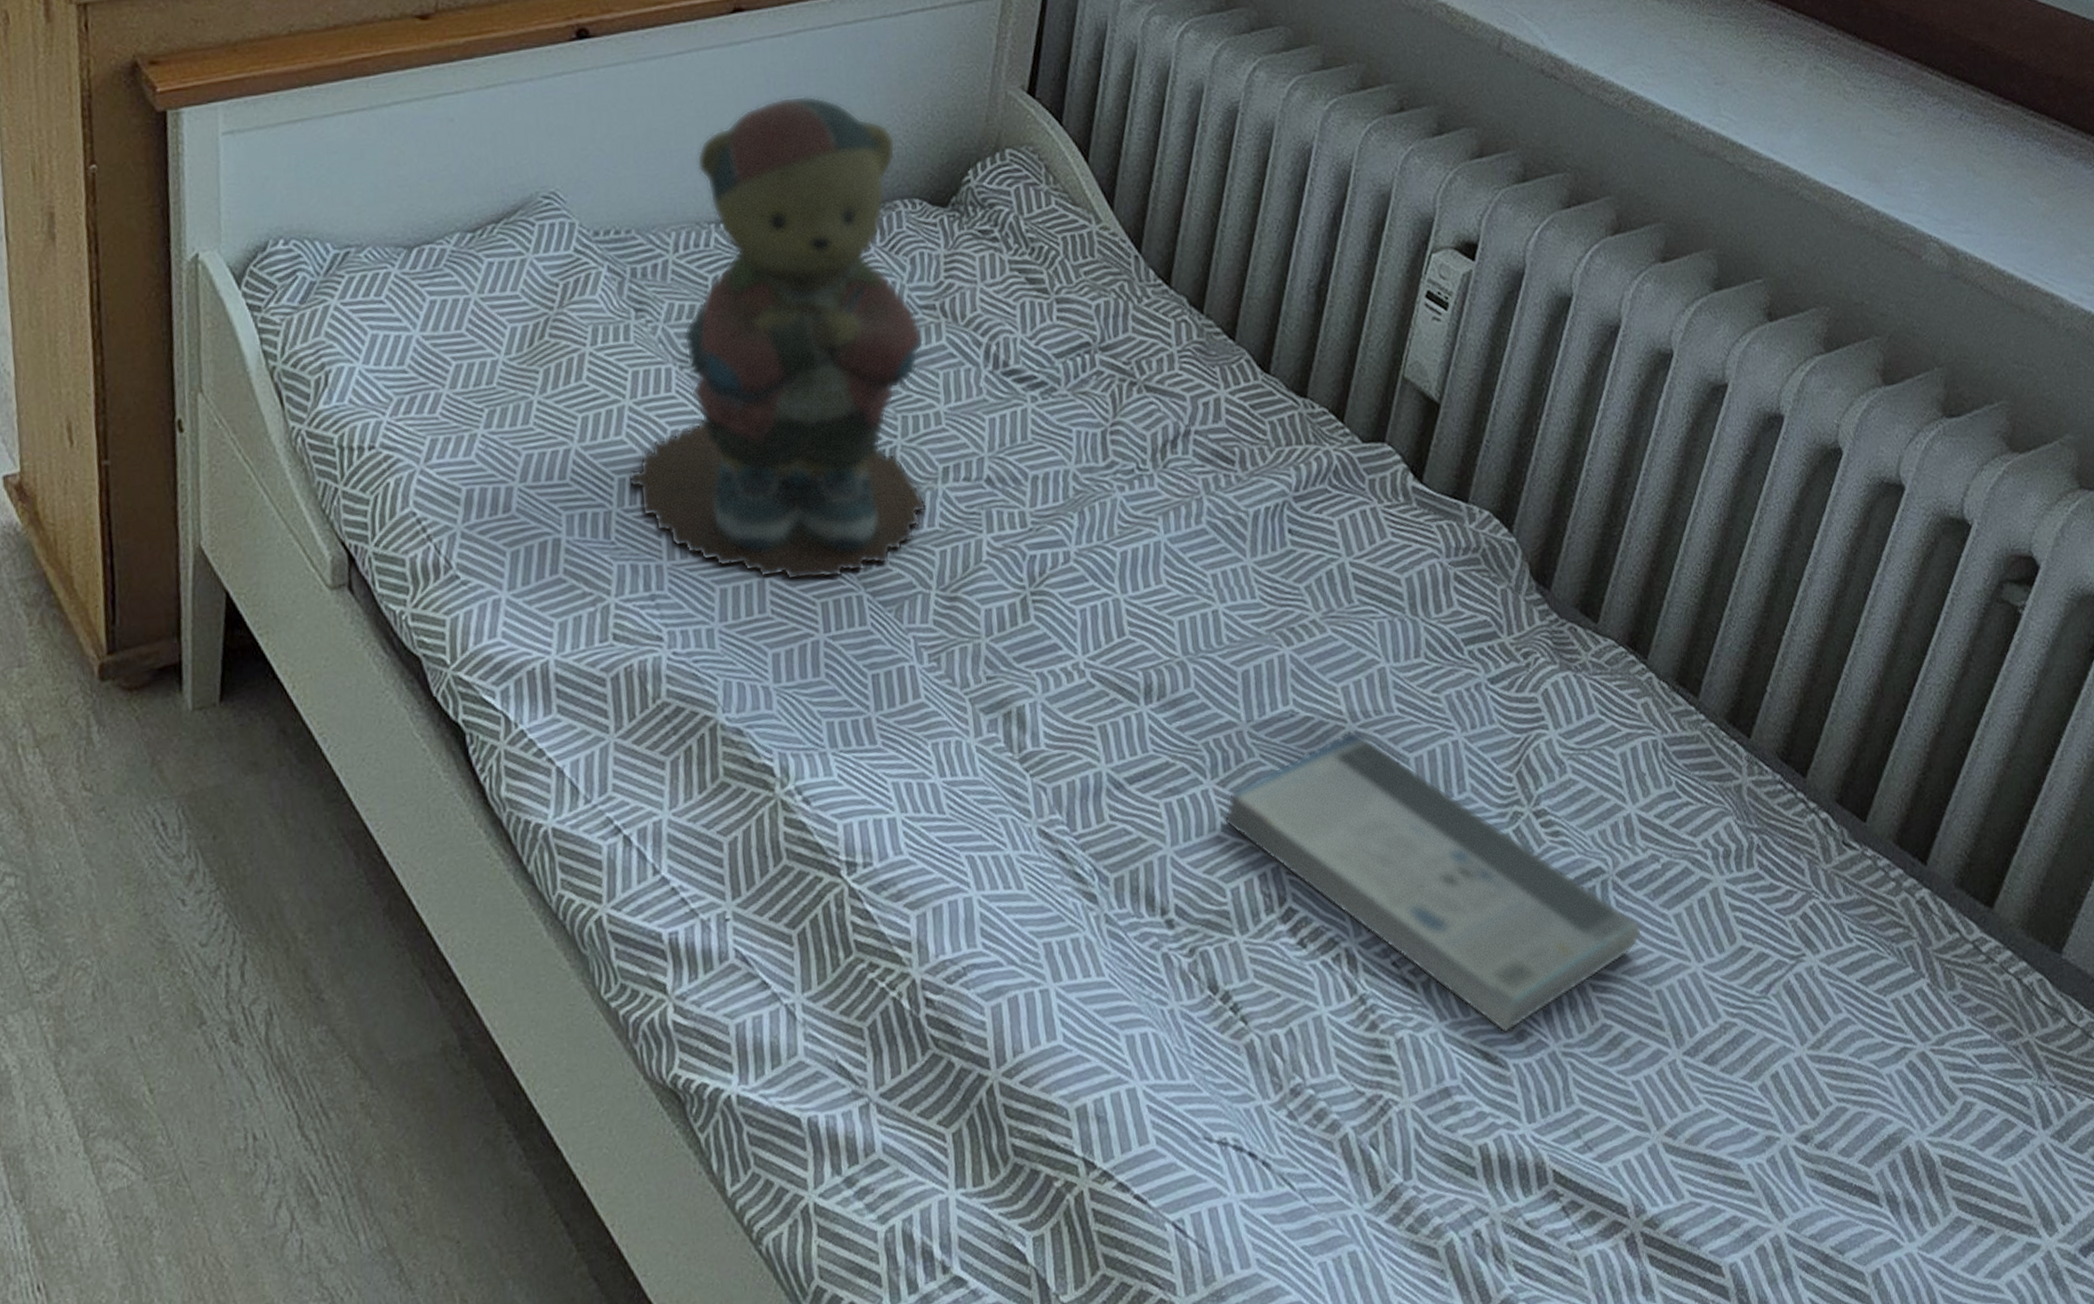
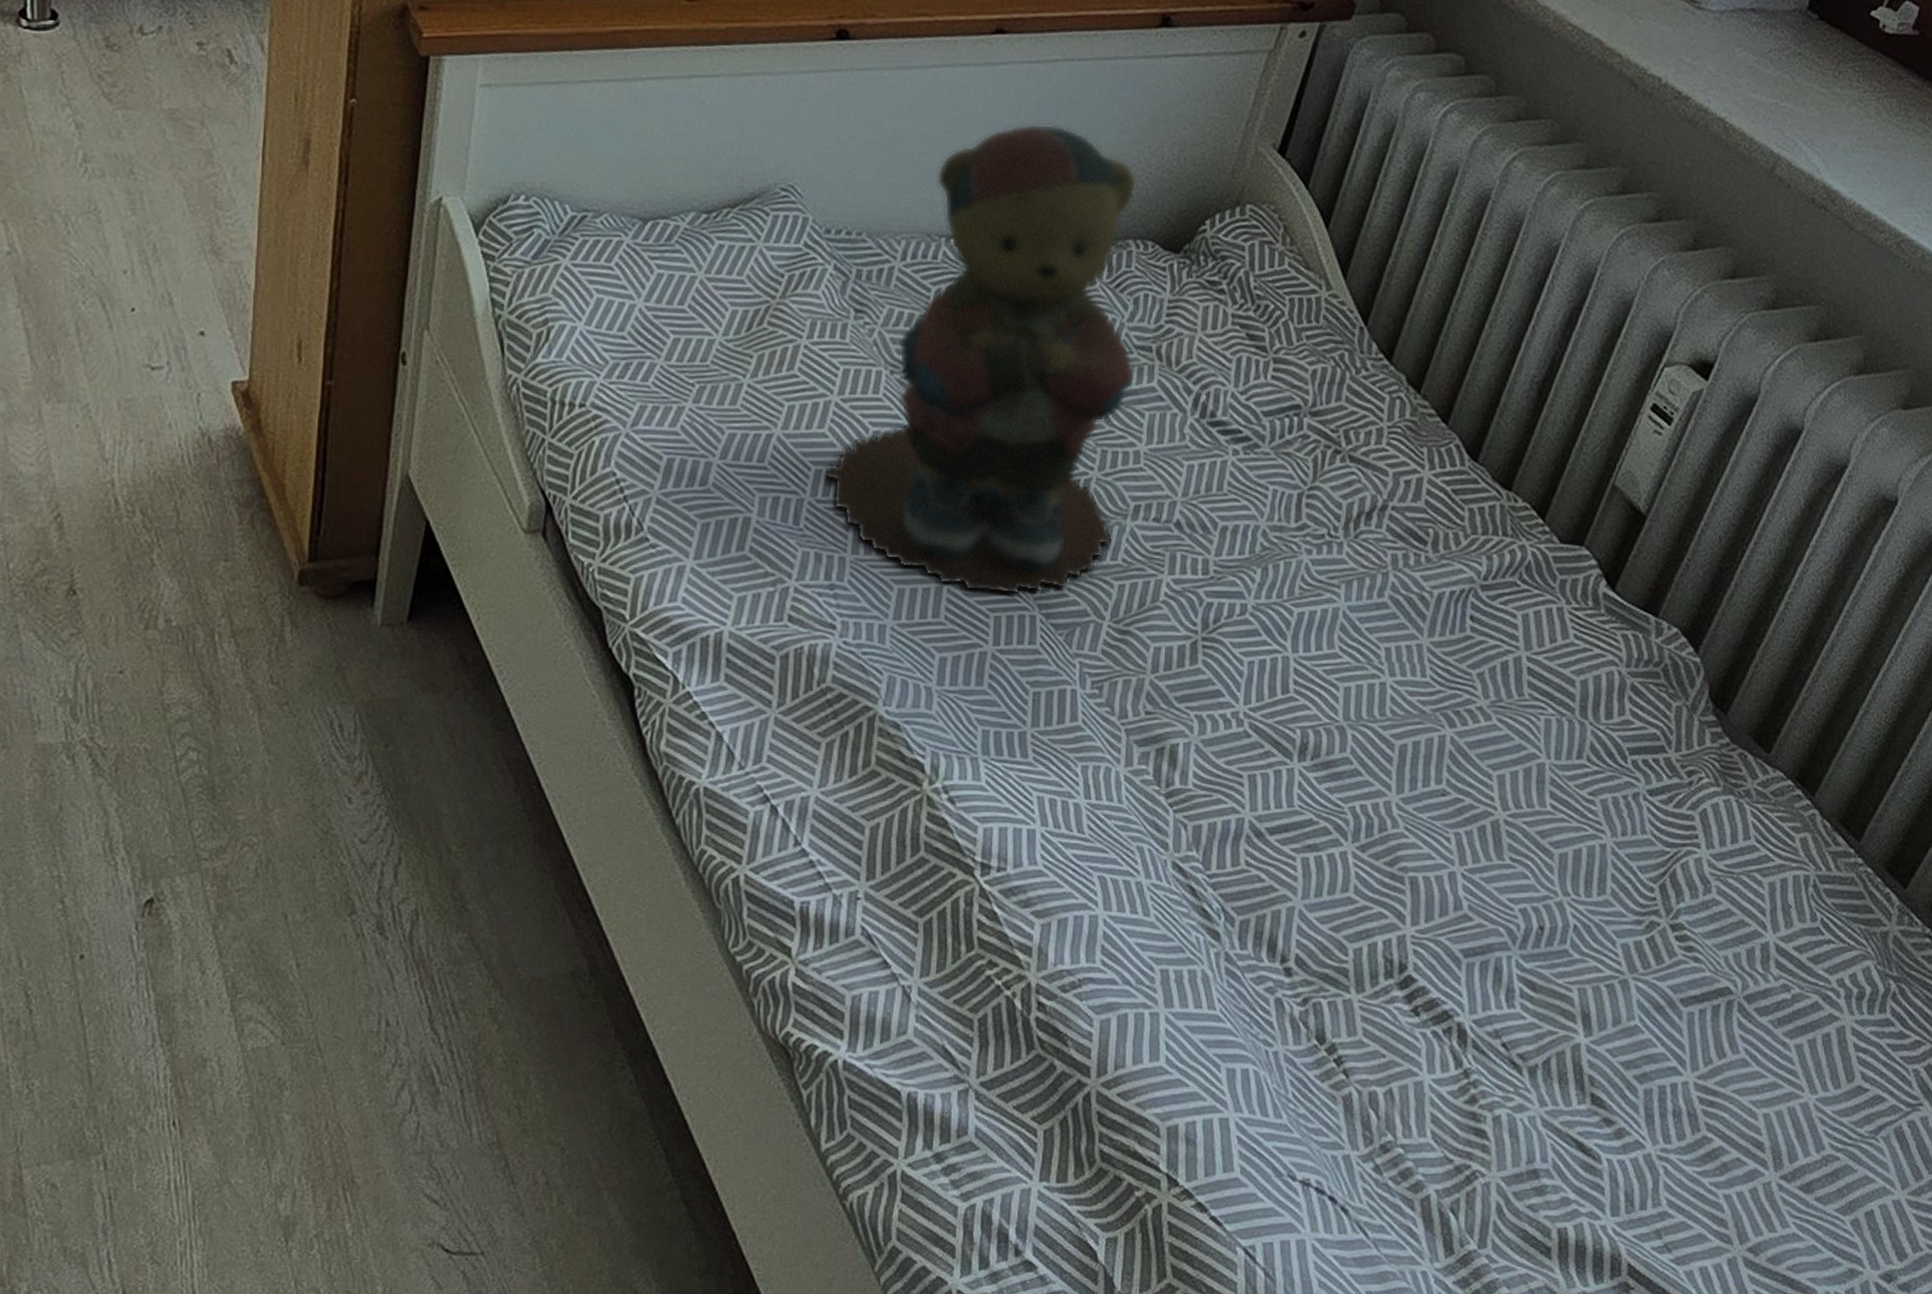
book: present [1223,729,1642,1034] -> none [1357,817,1760,1129]

